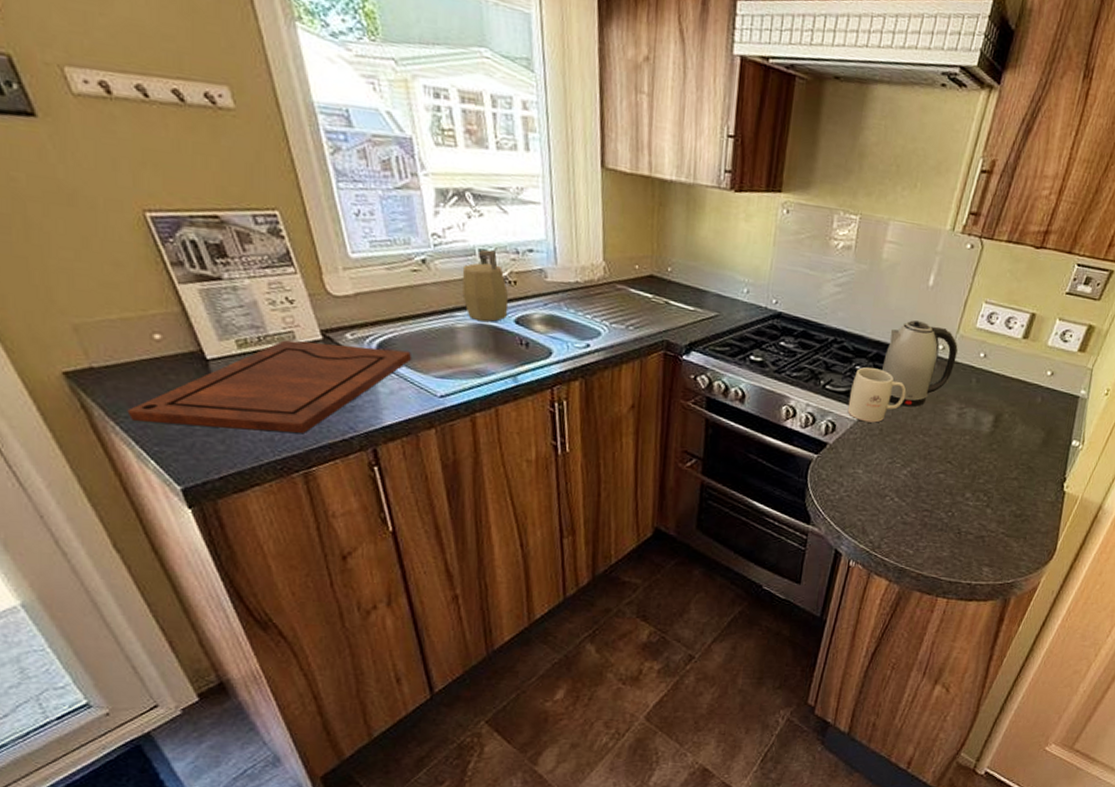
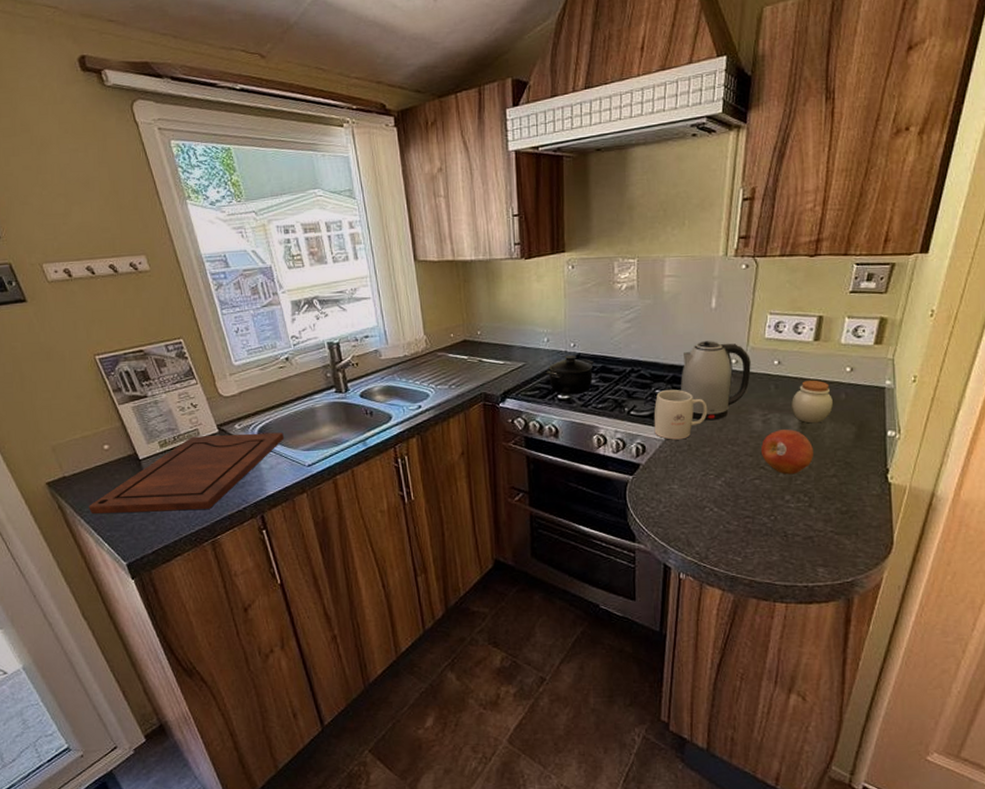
soap dispenser: present [462,249,509,322] -> none [317,341,354,399]
saucepan: none [741,312,795,358] -> present [547,354,594,395]
fruit: none [951,425,1002,473] -> present [761,429,814,475]
jar: none [988,378,1030,424] -> present [791,380,834,424]

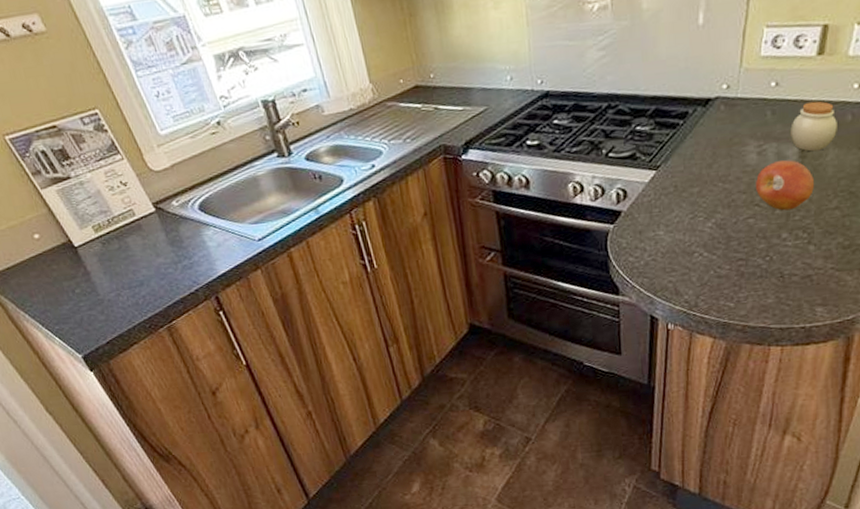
cutting board: present [88,432,285,515] -> none [30,206,229,309]
saucepan: present [547,354,594,395] -> none [512,93,565,140]
mug: present [653,390,708,440] -> none [635,124,696,182]
kettle: present [680,341,751,421] -> none [664,64,745,157]

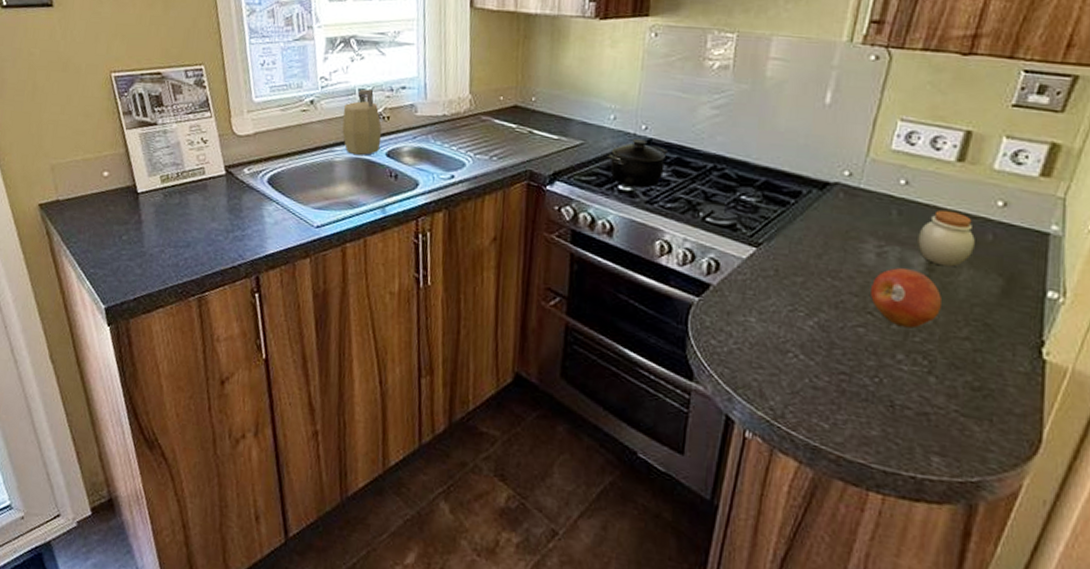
soap dispenser: none [252,98,298,166] -> present [342,89,382,155]
saucepan: none [512,93,565,140] -> present [608,138,667,188]

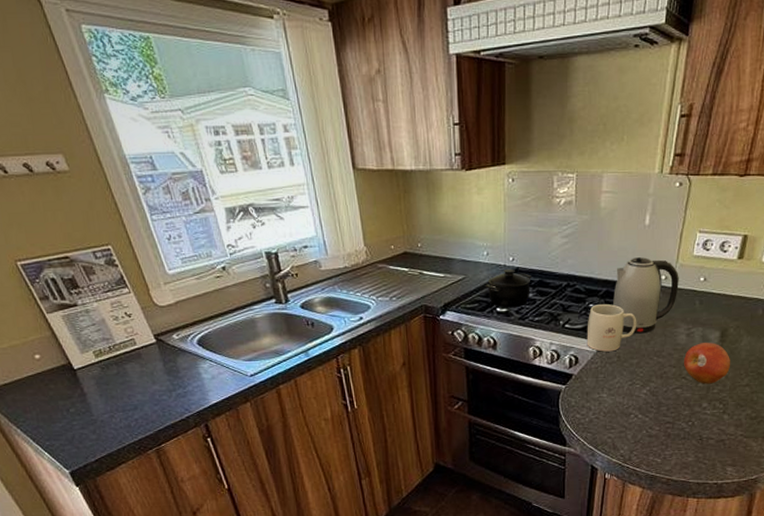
soap dispenser: present [342,89,382,155] -> none [255,251,294,310]
mug: none [733,197,806,262] -> present [587,304,637,352]
kettle: none [772,143,869,244] -> present [612,257,679,334]
jar: present [917,209,976,268] -> none [714,296,752,337]

